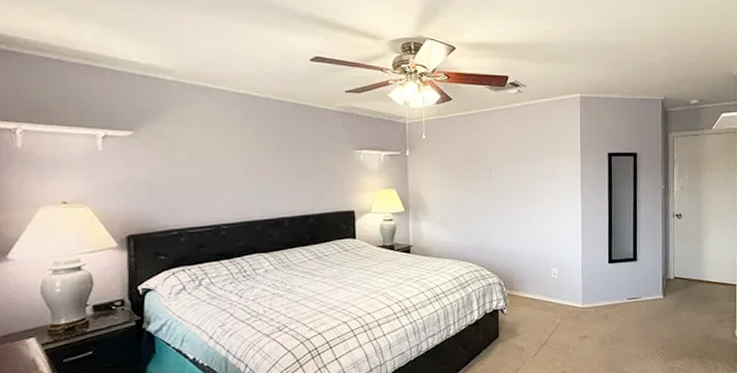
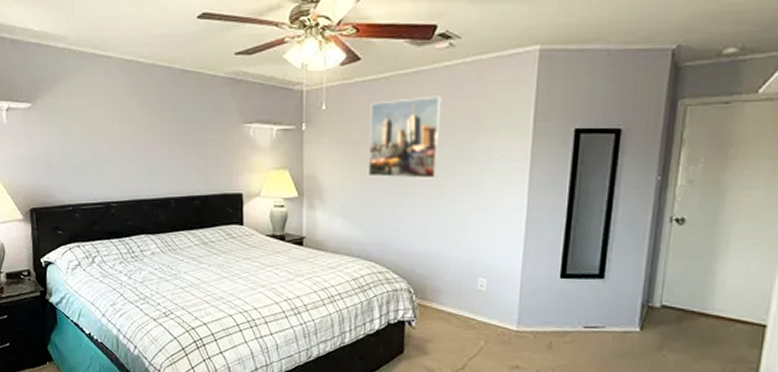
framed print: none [462,128,516,193] -> present [367,95,442,179]

